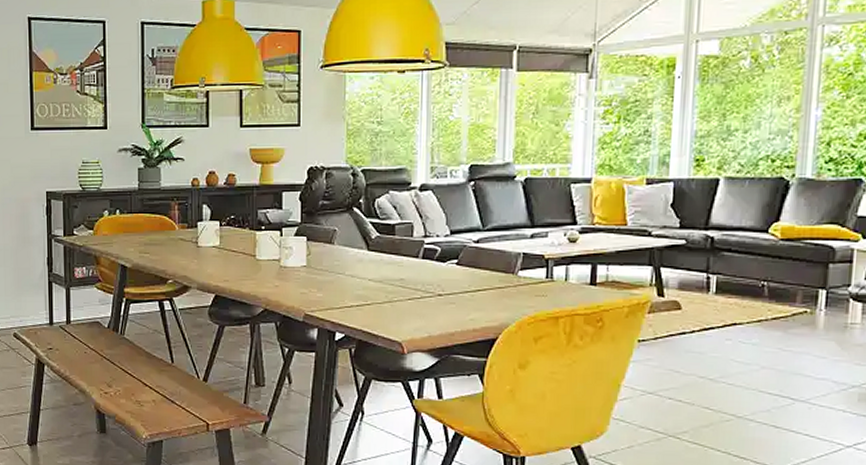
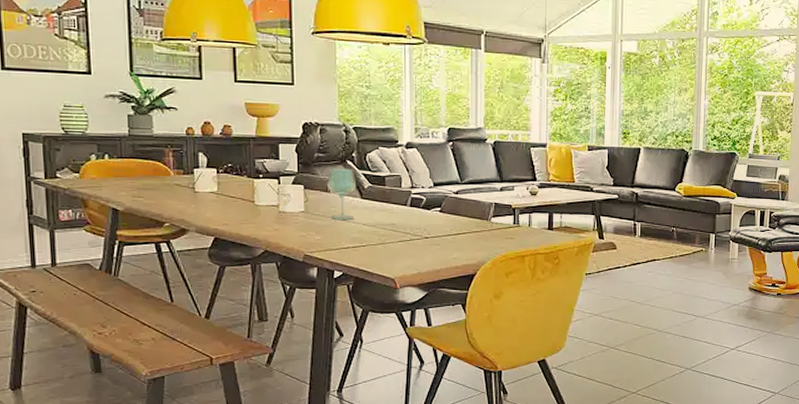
wine glass: none [332,216,363,275] -> present [327,168,357,220]

